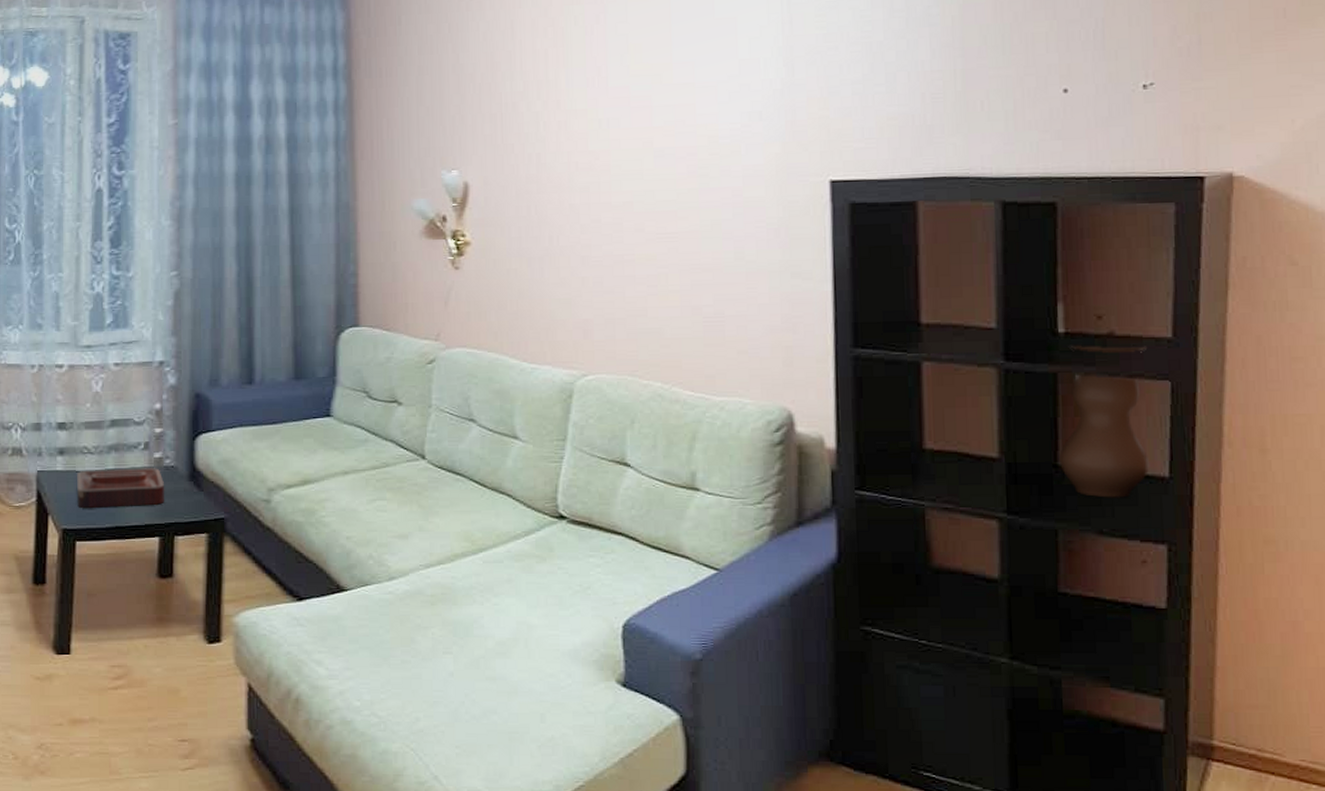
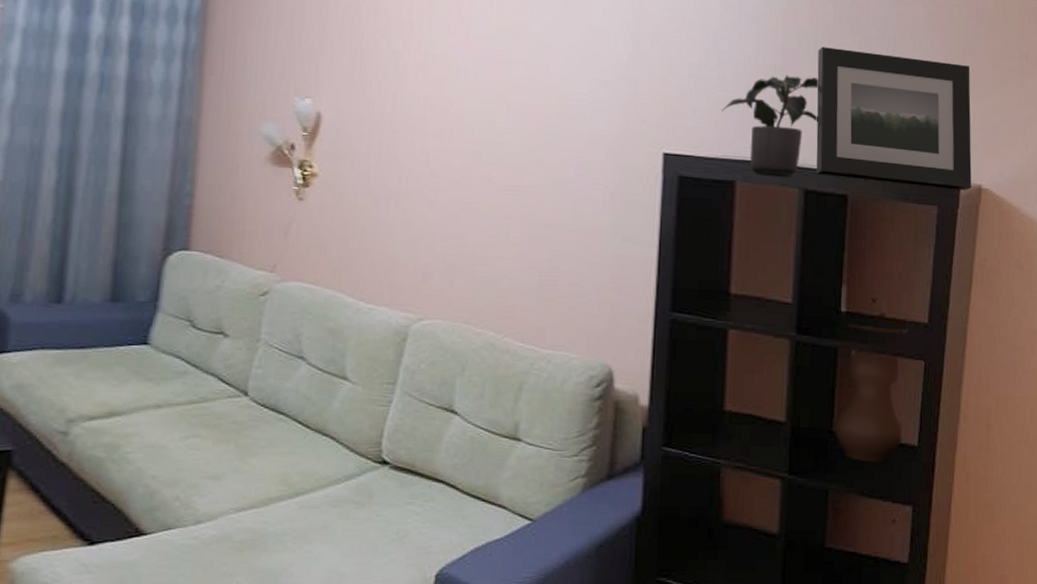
potted plant: none [894,76,1013,193] -> present [721,75,818,178]
picture frame: none [1006,35,1220,184] -> present [816,47,972,191]

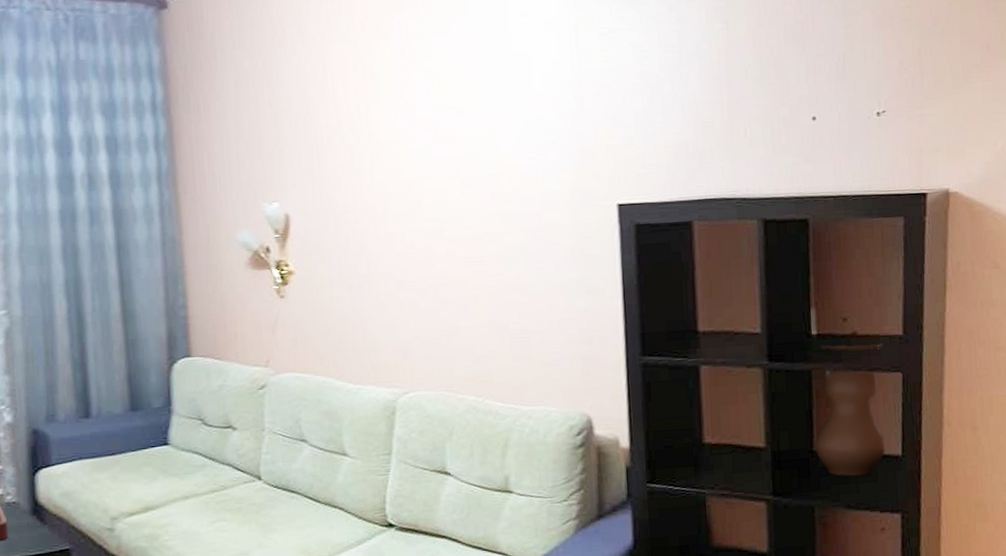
potted plant: present [721,75,818,178] -> none [671,105,771,213]
picture frame: present [816,47,972,191] -> none [764,67,939,203]

